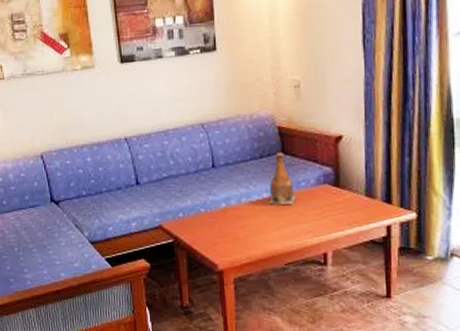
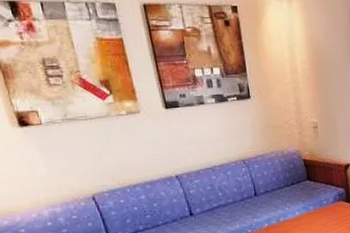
bottle: present [268,153,295,205] -> none [300,180,320,221]

